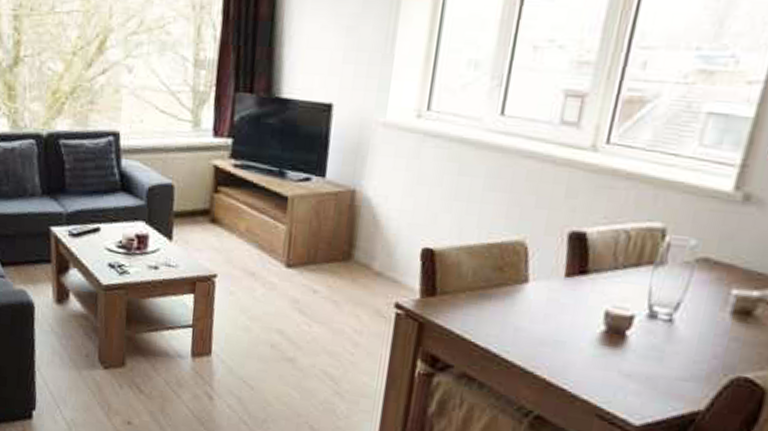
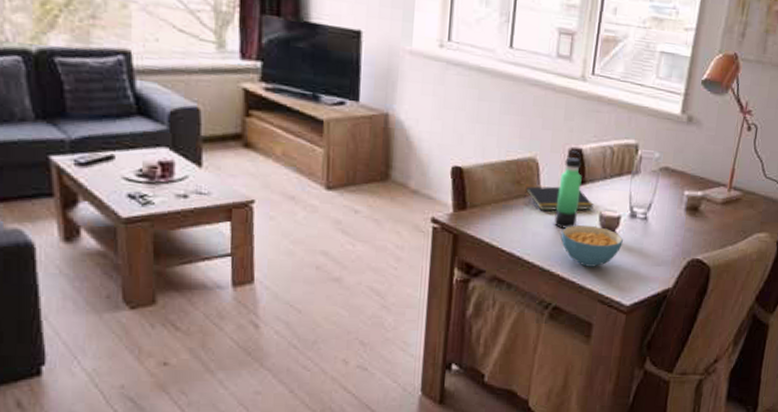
notepad: none [507,274,599,306] -> present [524,186,595,211]
thermos bottle: none [543,234,585,326] -> present [554,150,582,229]
cereal bowl: none [550,322,636,375] -> present [560,225,623,267]

